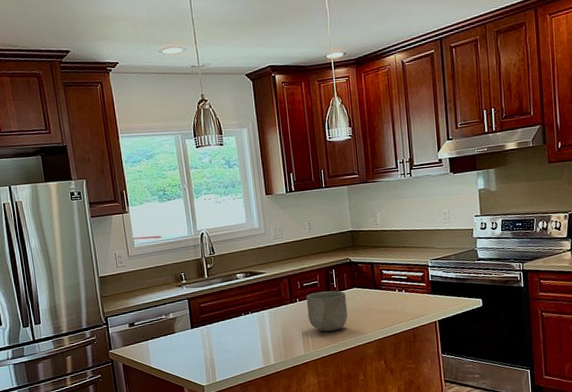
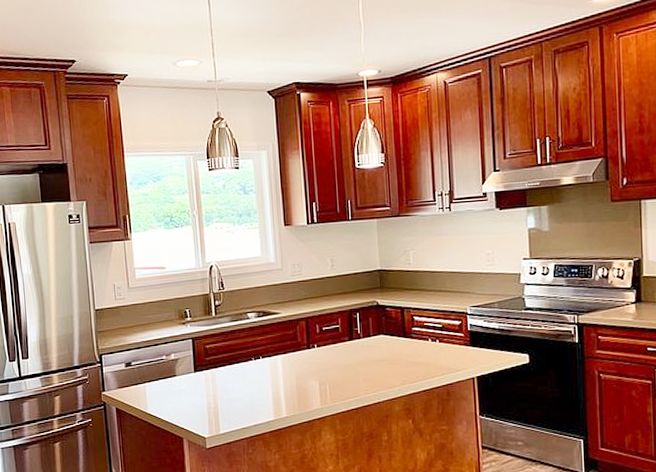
bowl: present [306,290,348,332] -> none [325,337,373,383]

